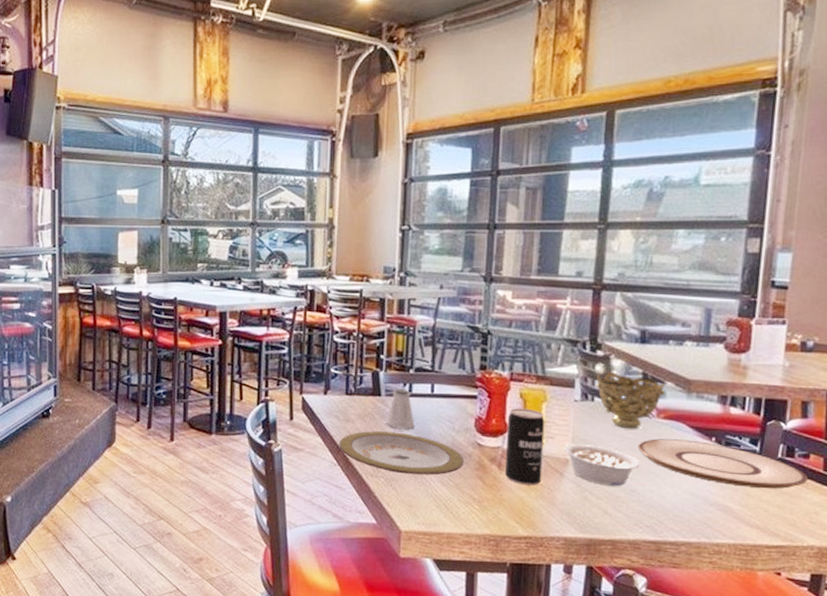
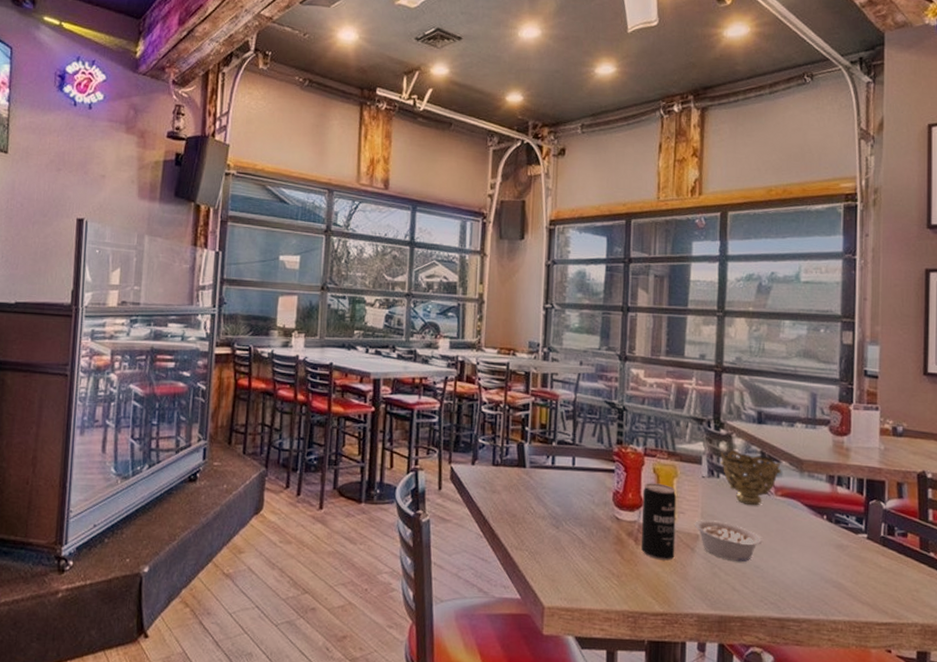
plate: present [338,431,465,475] -> none [485,503,604,549]
saltshaker: present [386,389,415,429] -> none [530,461,557,502]
plate: present [638,439,808,489] -> none [759,516,907,566]

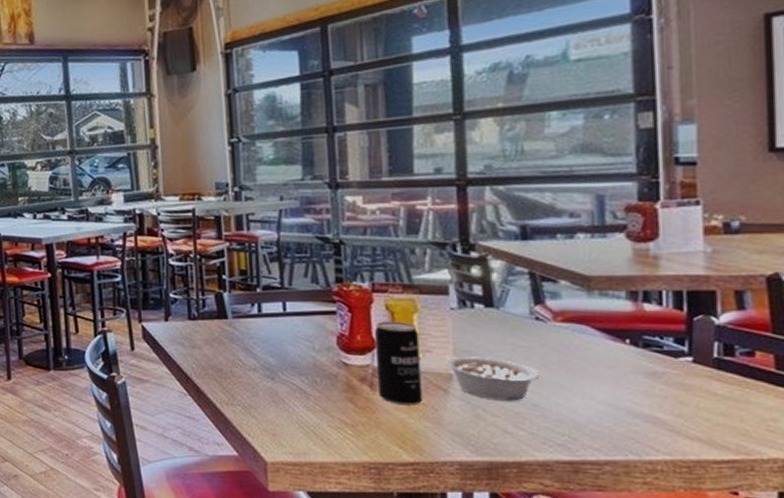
decorative bowl: present [720,450,782,506] -> none [473,274,561,336]

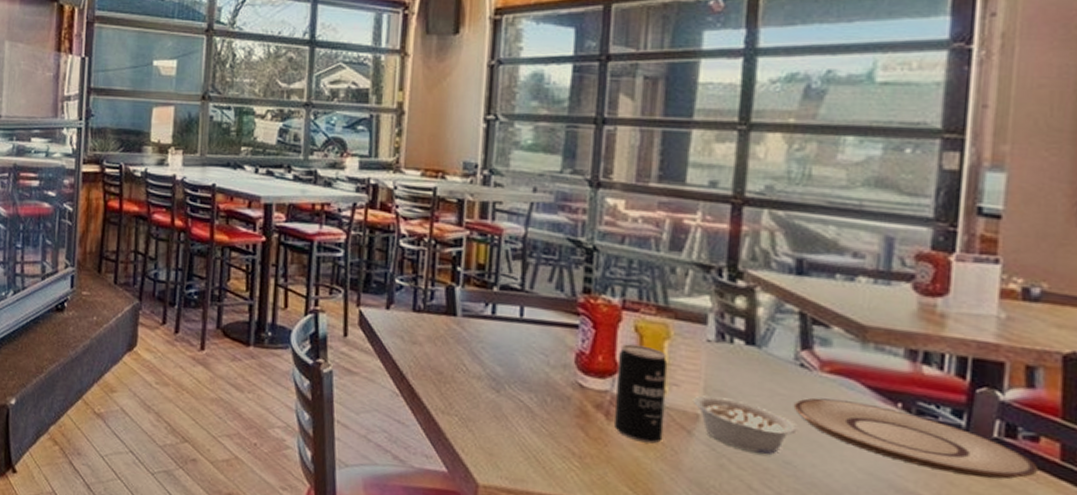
plate: none [534,344,756,394] -> present [793,398,1038,479]

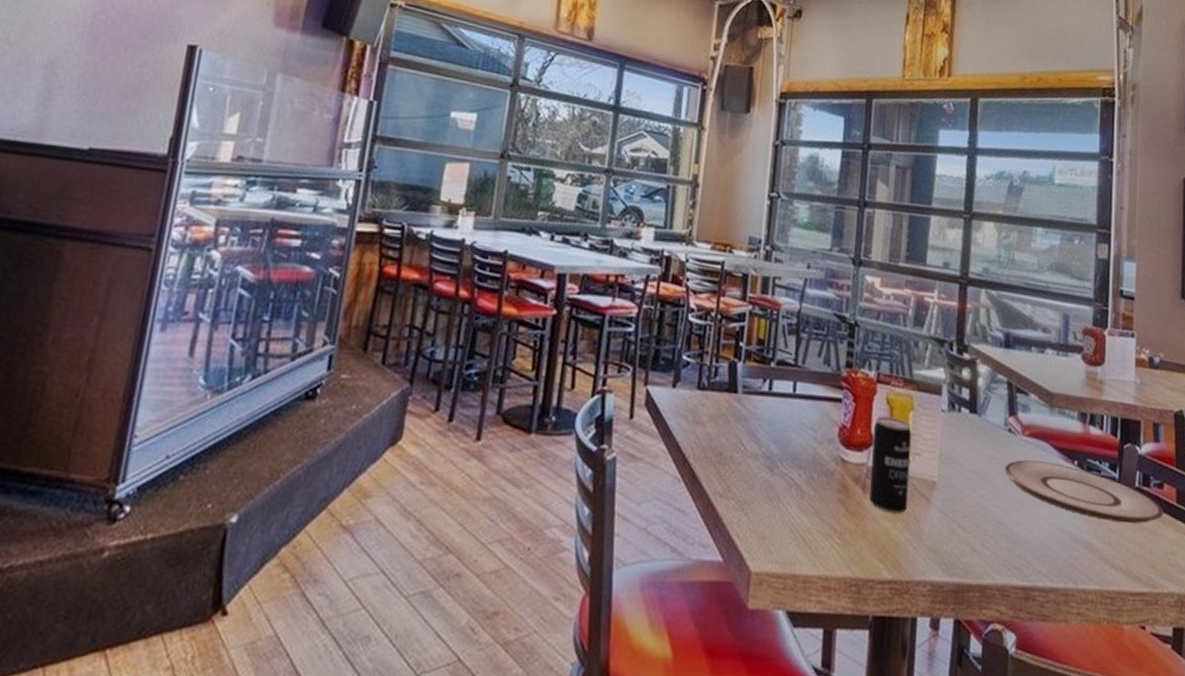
legume: present [692,395,796,454] -> none [930,463,1006,516]

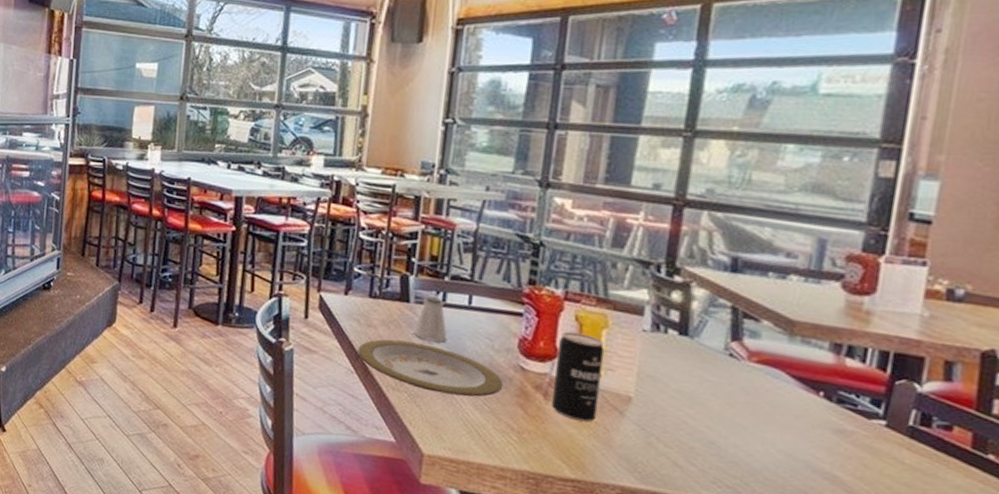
plate: none [684,437,826,498] -> present [357,339,504,397]
saltshaker: none [741,385,774,437] -> present [413,296,447,343]
plate: present [1004,460,1163,523] -> none [720,385,949,464]

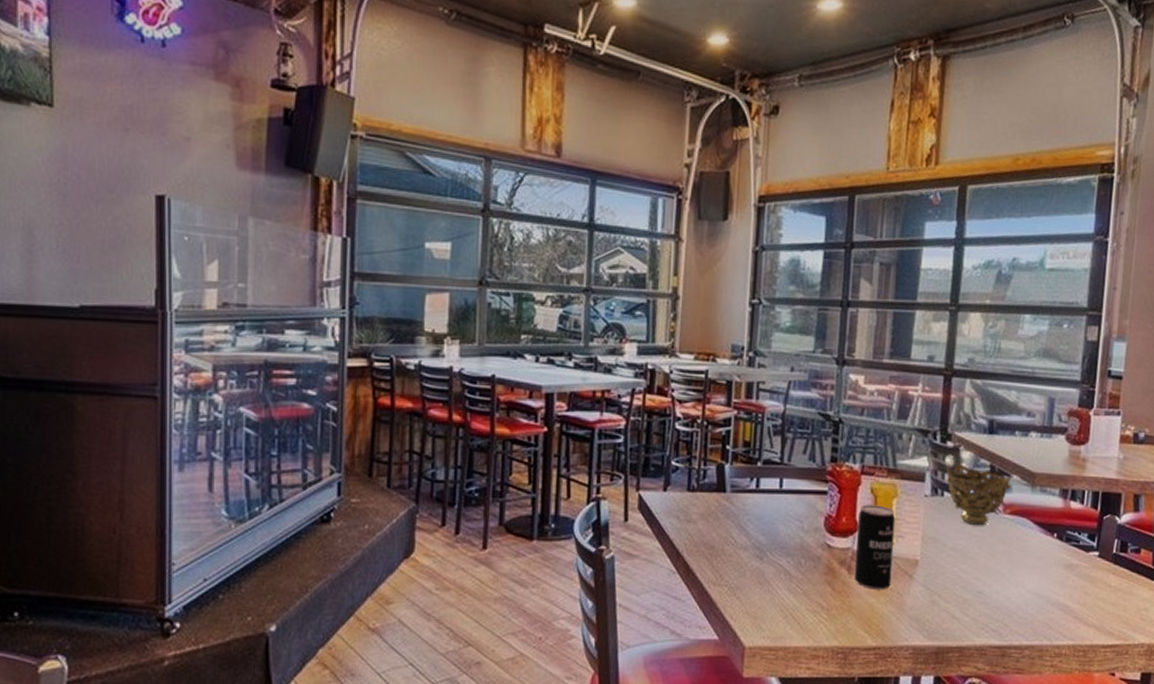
plate: present [357,339,504,397] -> none [678,533,813,582]
saltshaker: present [413,296,447,343] -> none [731,484,762,530]
decorative bowl: none [670,302,762,371] -> present [945,465,1012,526]

